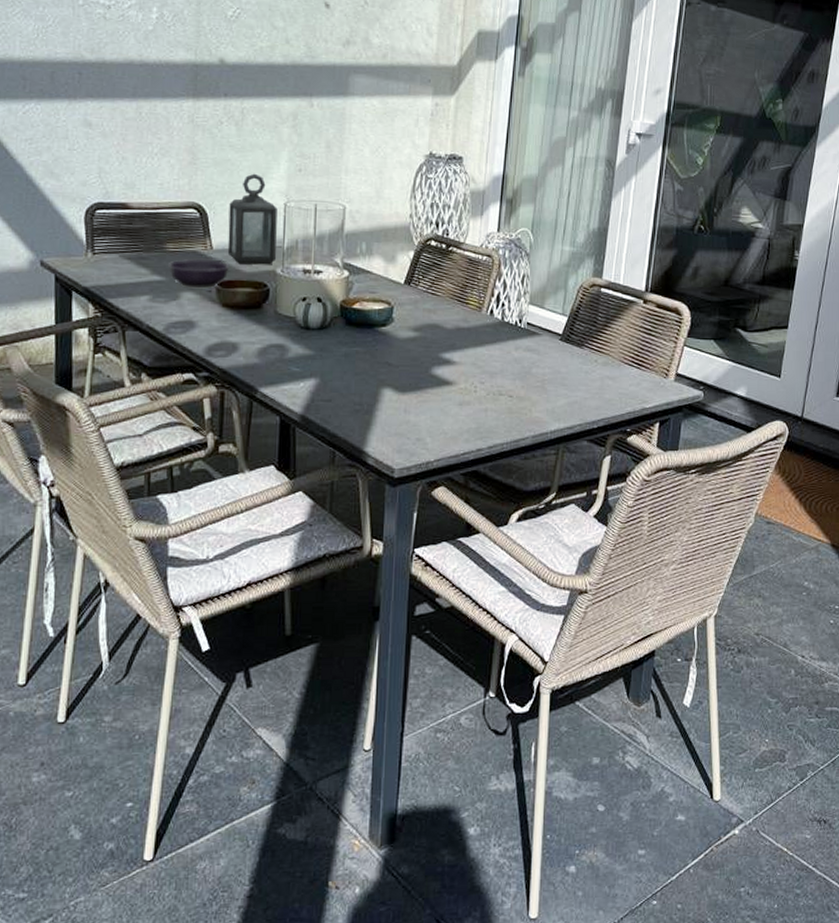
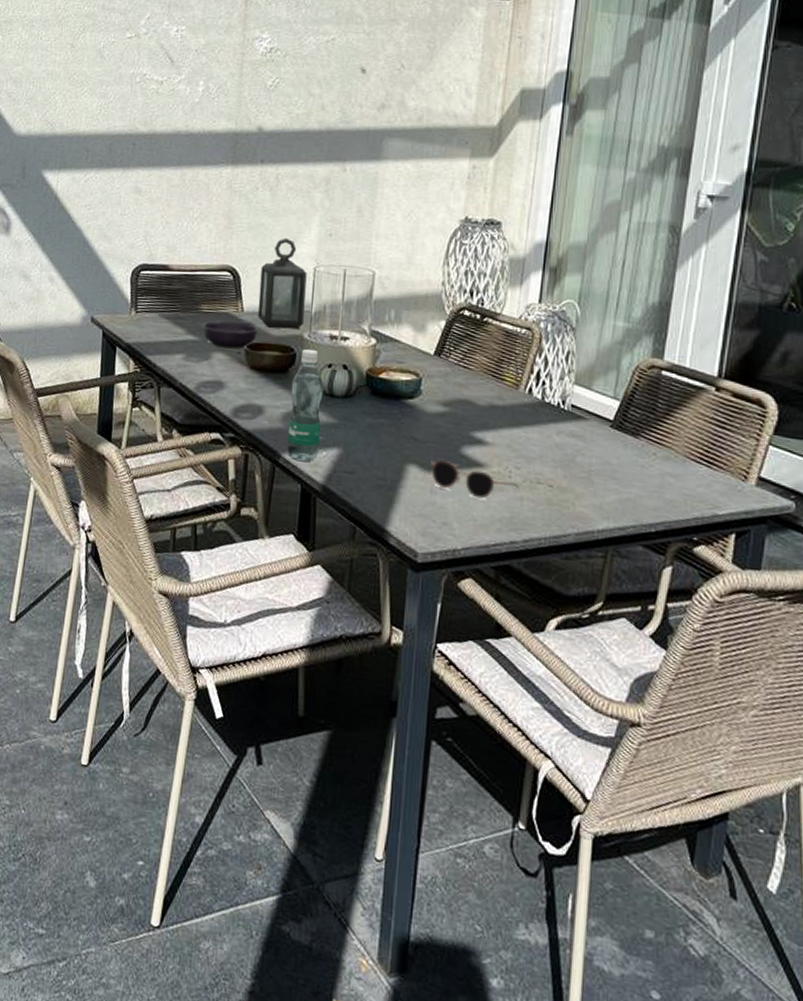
bottle: none [263,283,299,395] -> present [286,348,324,462]
sunglasses: none [404,382,484,414] -> present [430,460,519,499]

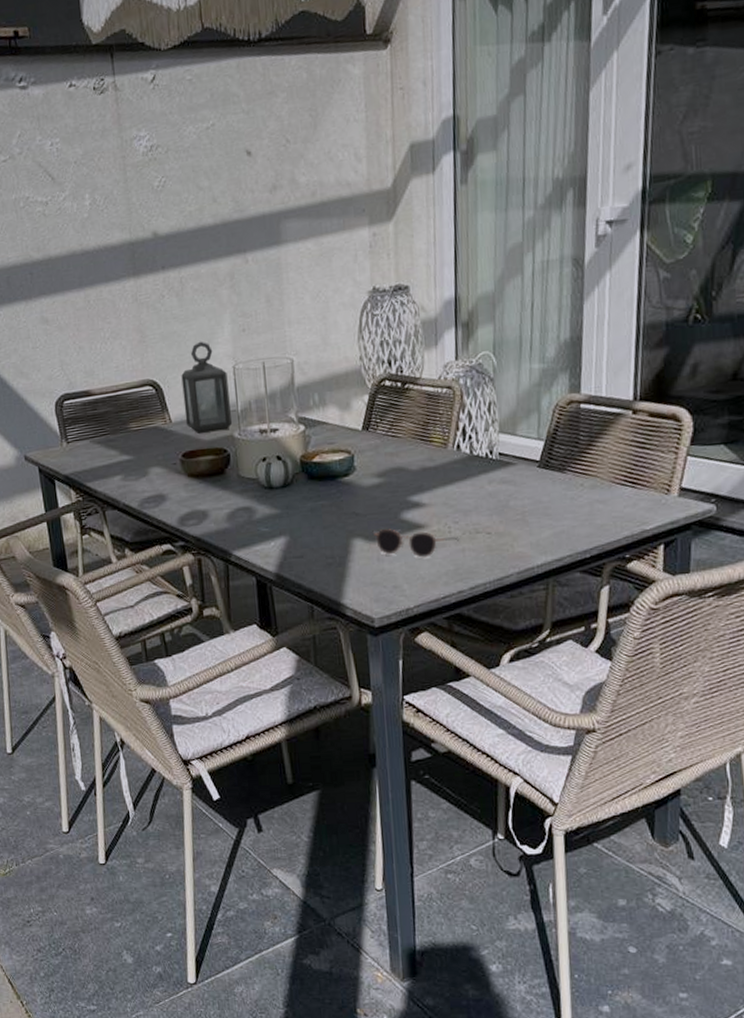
bowl: present [202,320,259,351] -> none [134,433,190,464]
bottle: present [286,348,324,462] -> none [230,446,267,556]

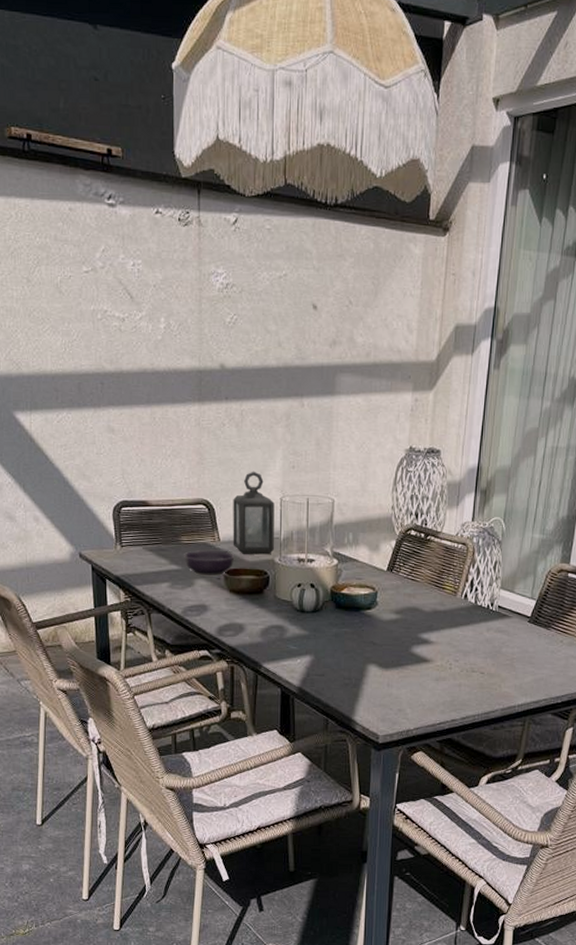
bowl: none [134,433,190,464] -> present [184,550,235,577]
sunglasses: present [374,529,460,558] -> none [387,659,458,688]

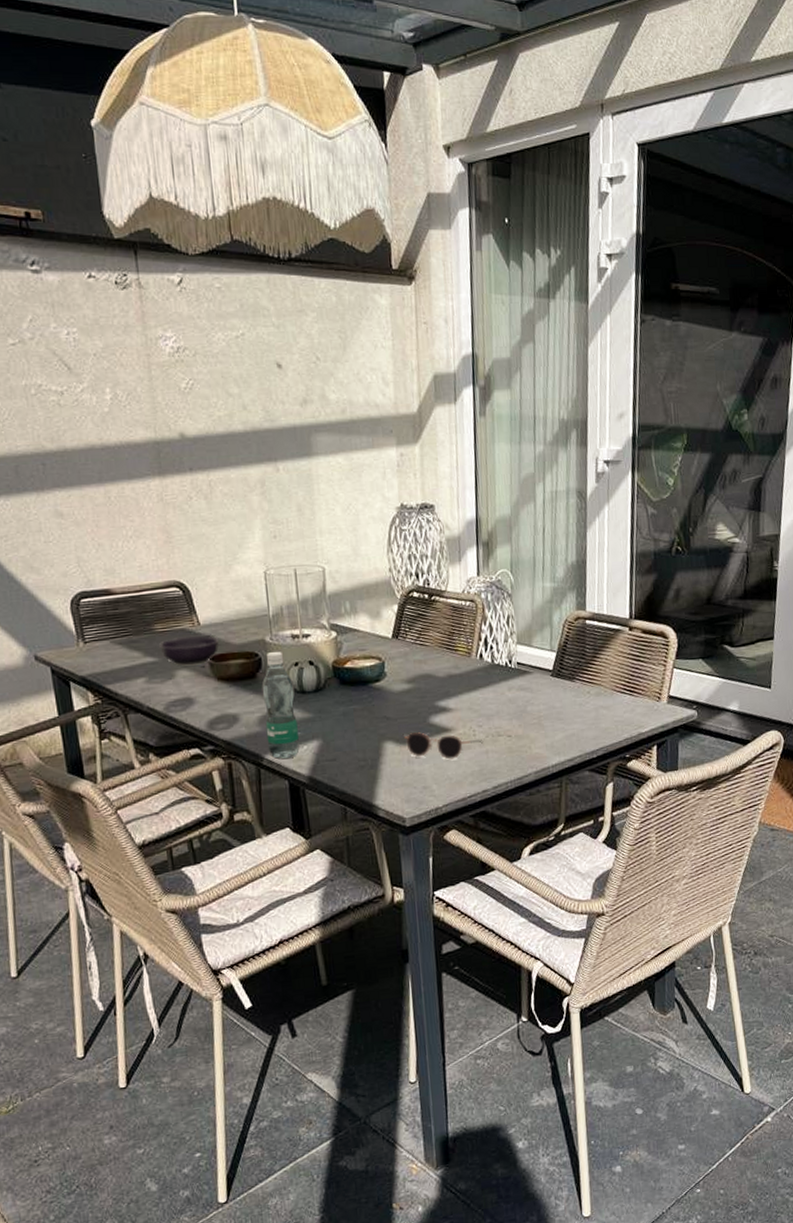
lantern: present [232,471,275,555] -> none [210,545,263,637]
bottle: none [266,571,295,669] -> present [261,651,300,760]
sunglasses: none [387,659,458,688] -> present [404,732,484,760]

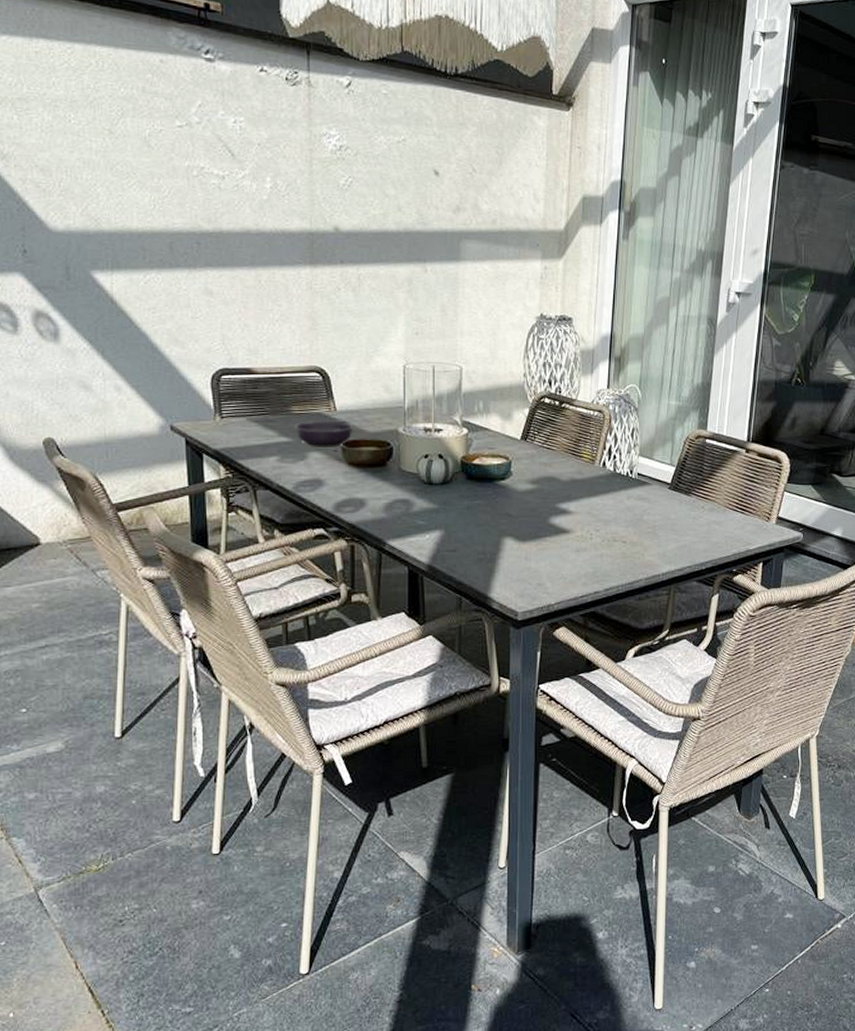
bottle: present [261,651,300,760] -> none [391,442,422,546]
sunglasses: present [404,732,484,760] -> none [524,531,599,560]

